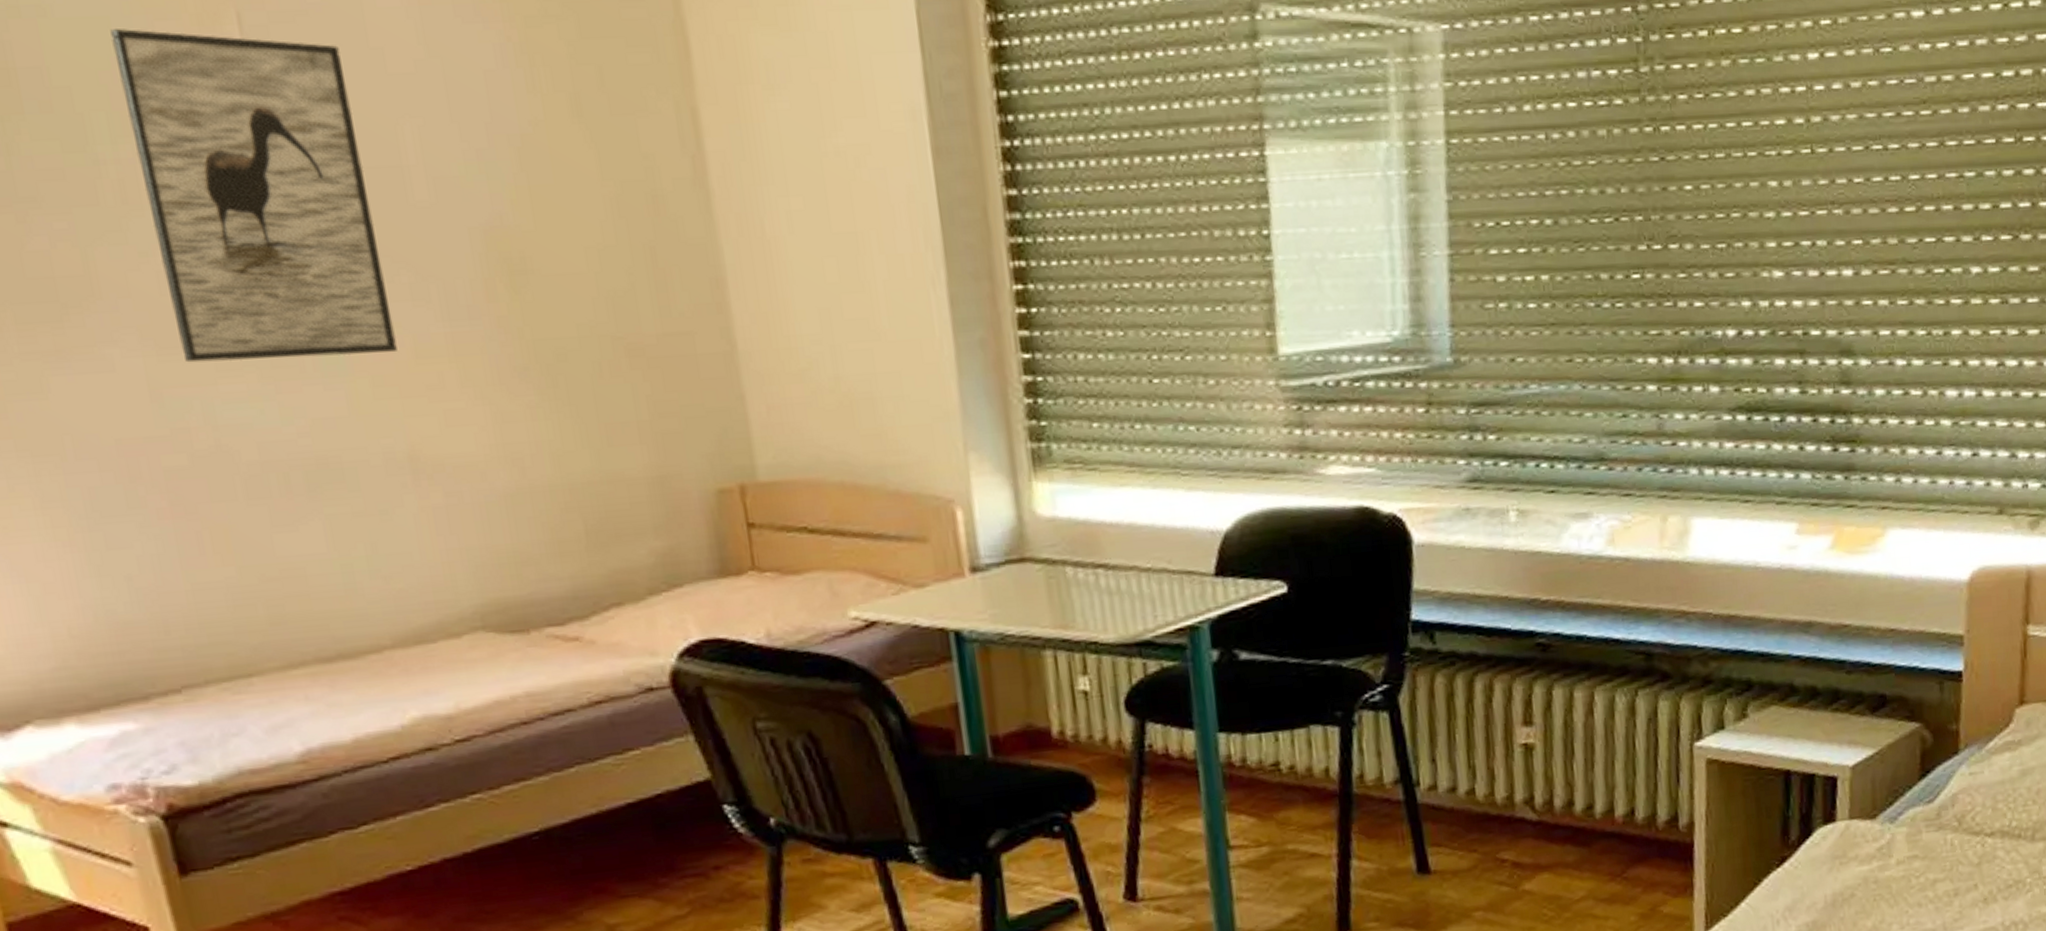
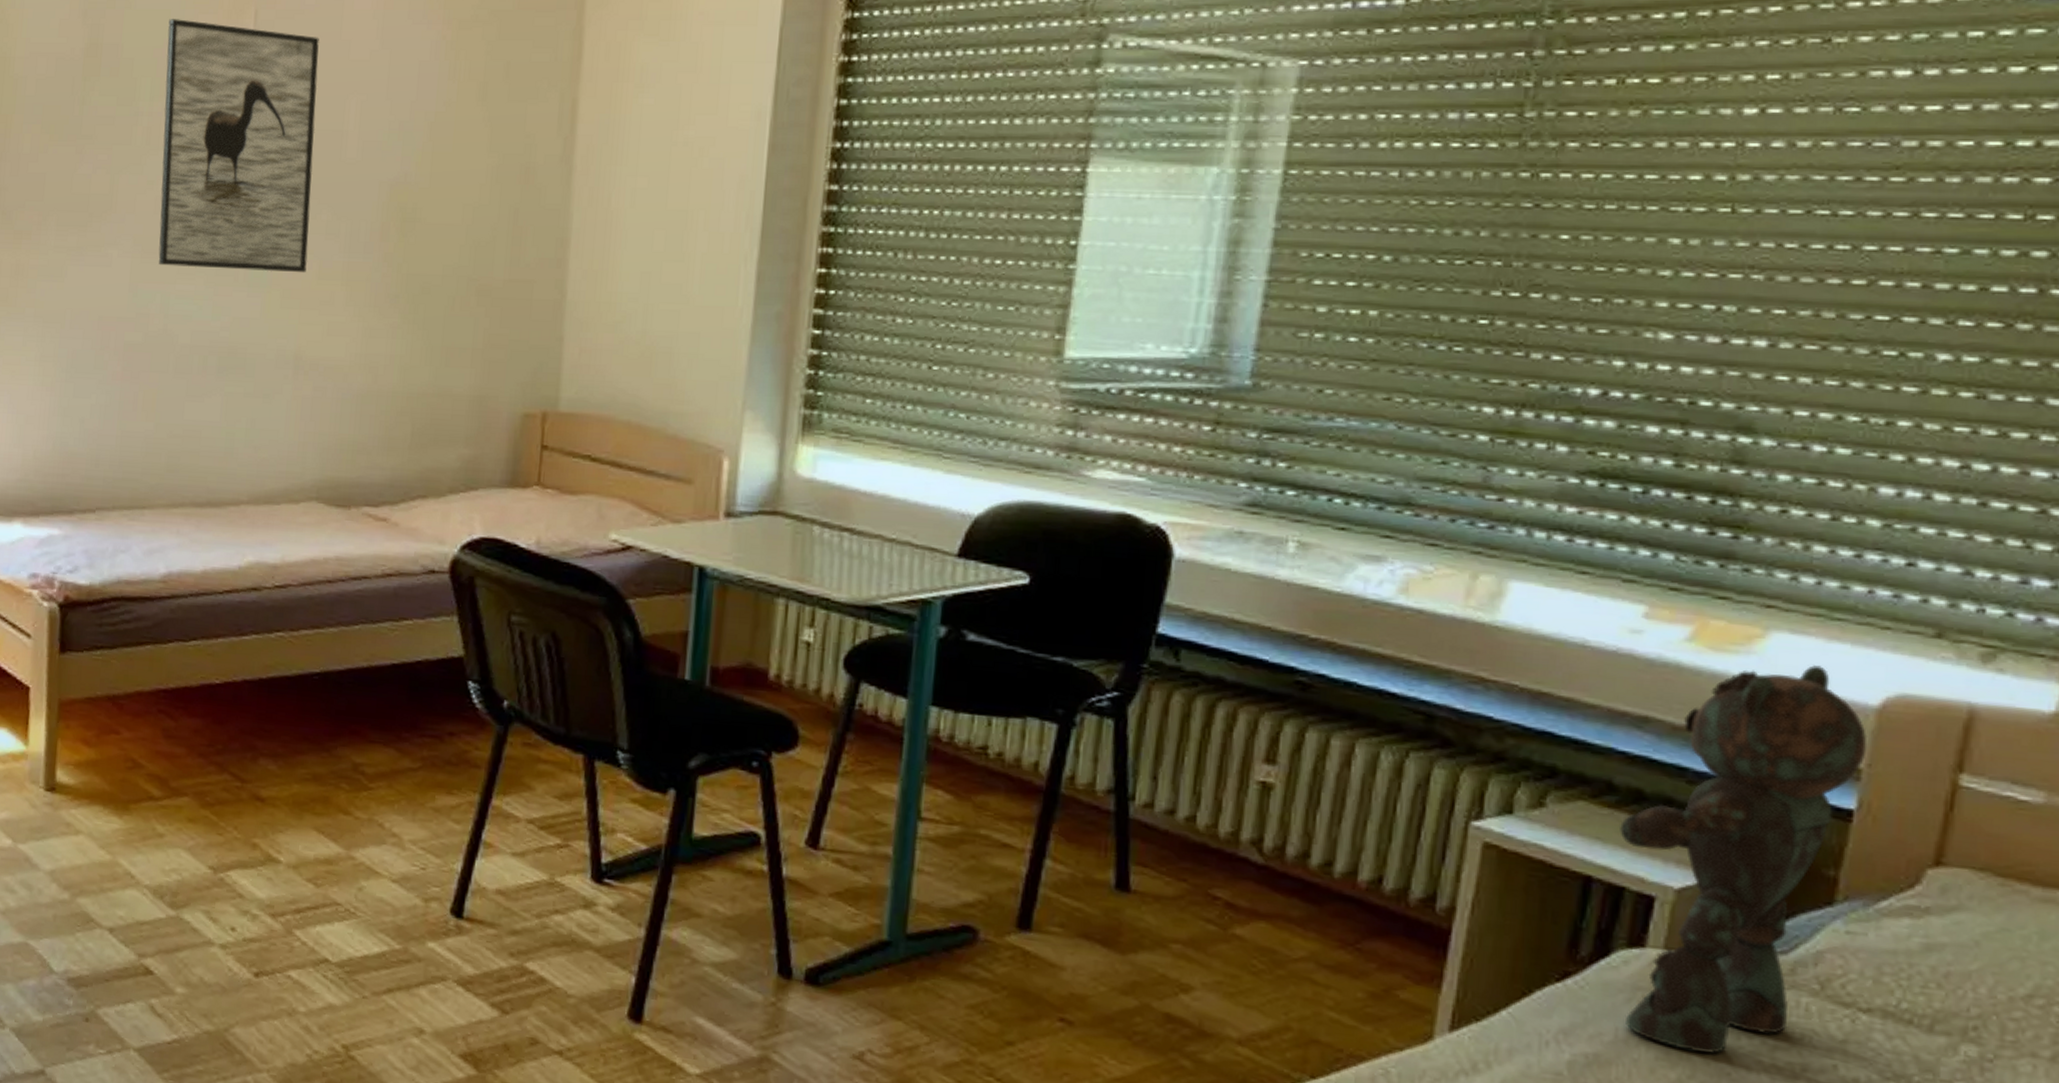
teddy bear: none [1804,553,1965,900] -> present [1620,665,1868,1055]

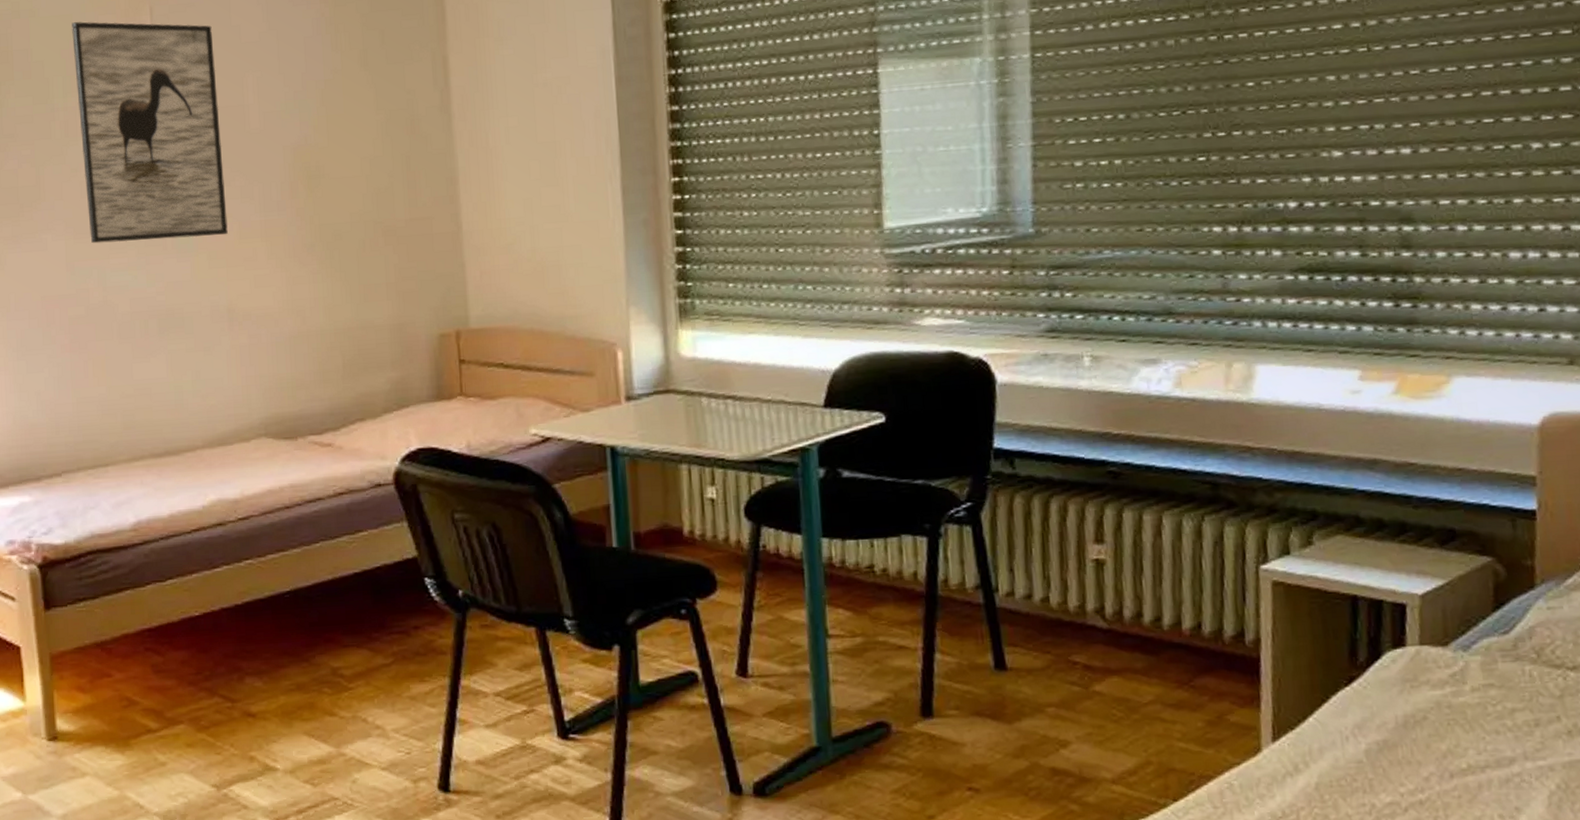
teddy bear: present [1620,665,1868,1055] -> none [1371,399,1537,725]

